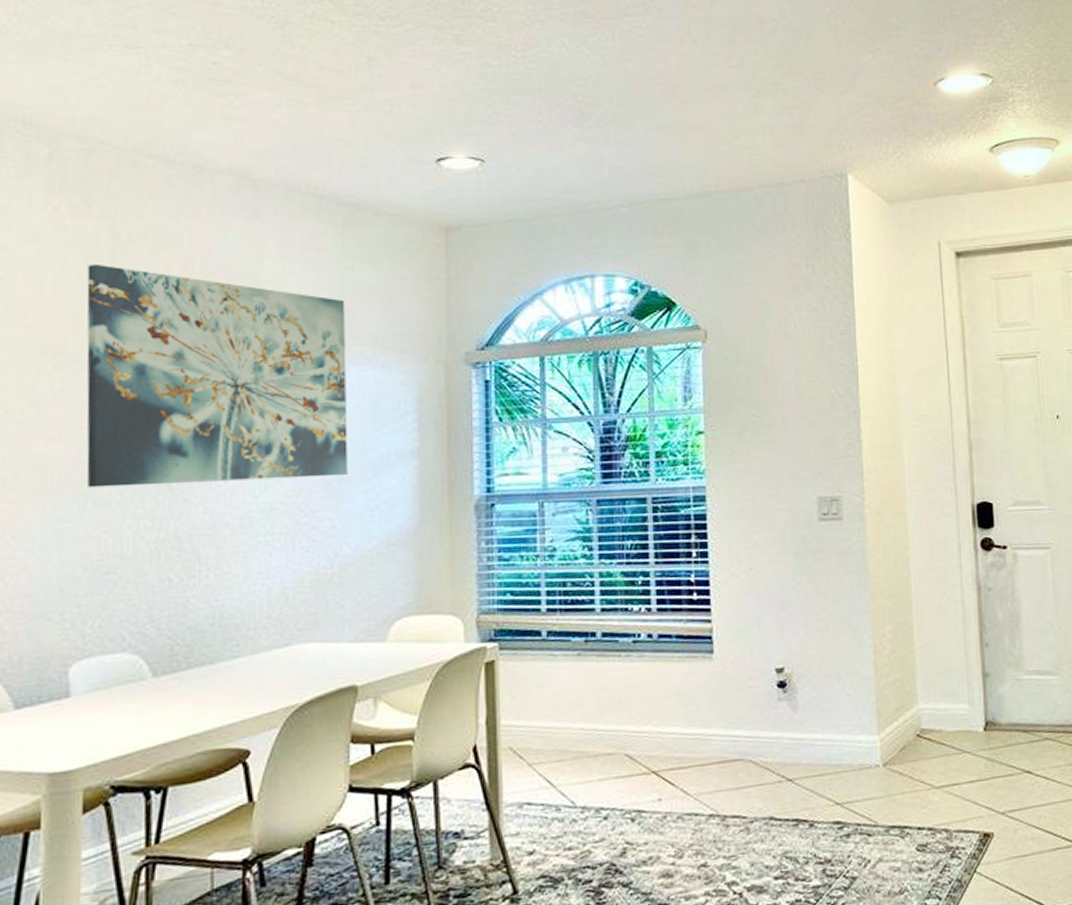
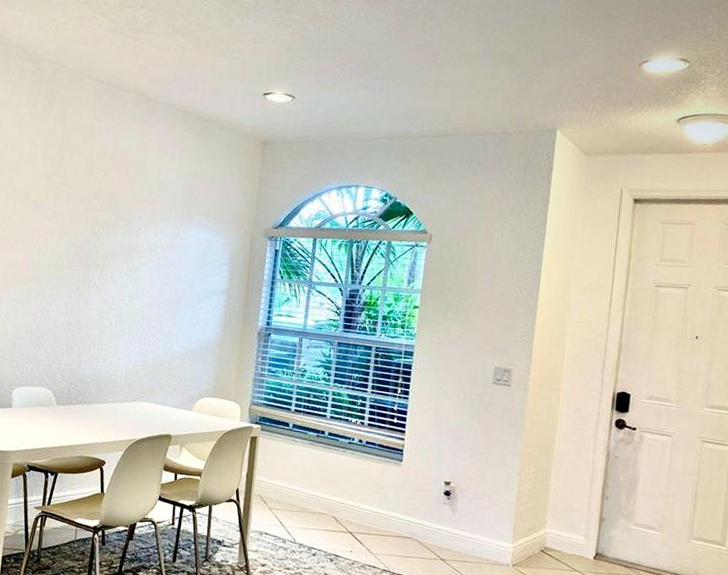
wall art: present [86,263,348,488] -> none [34,143,194,299]

